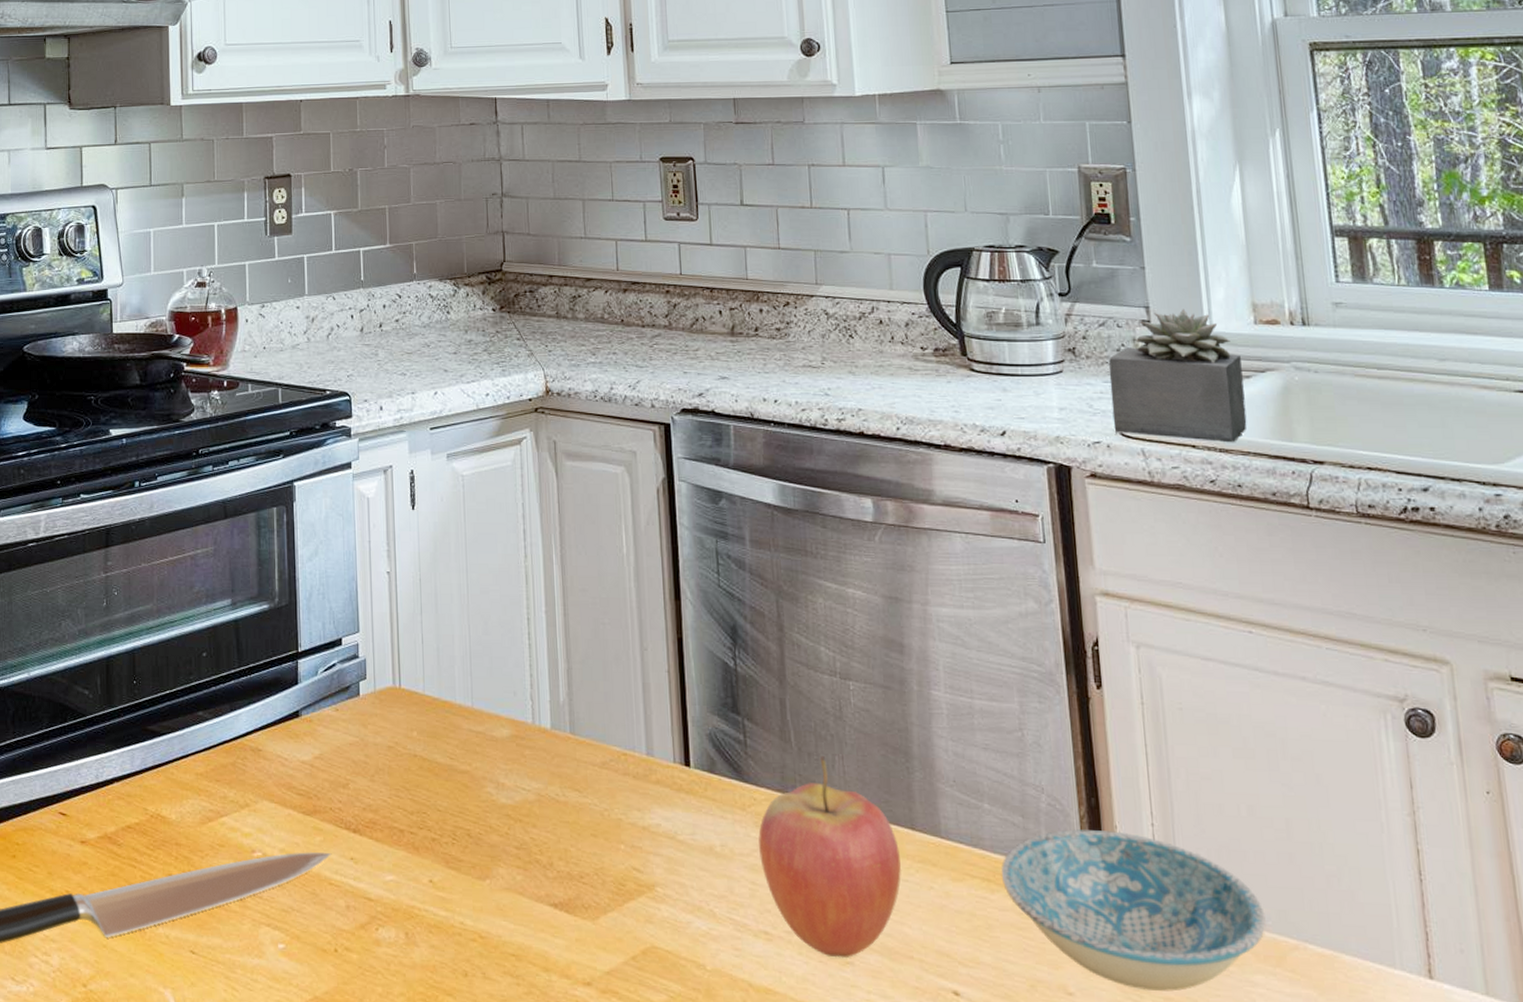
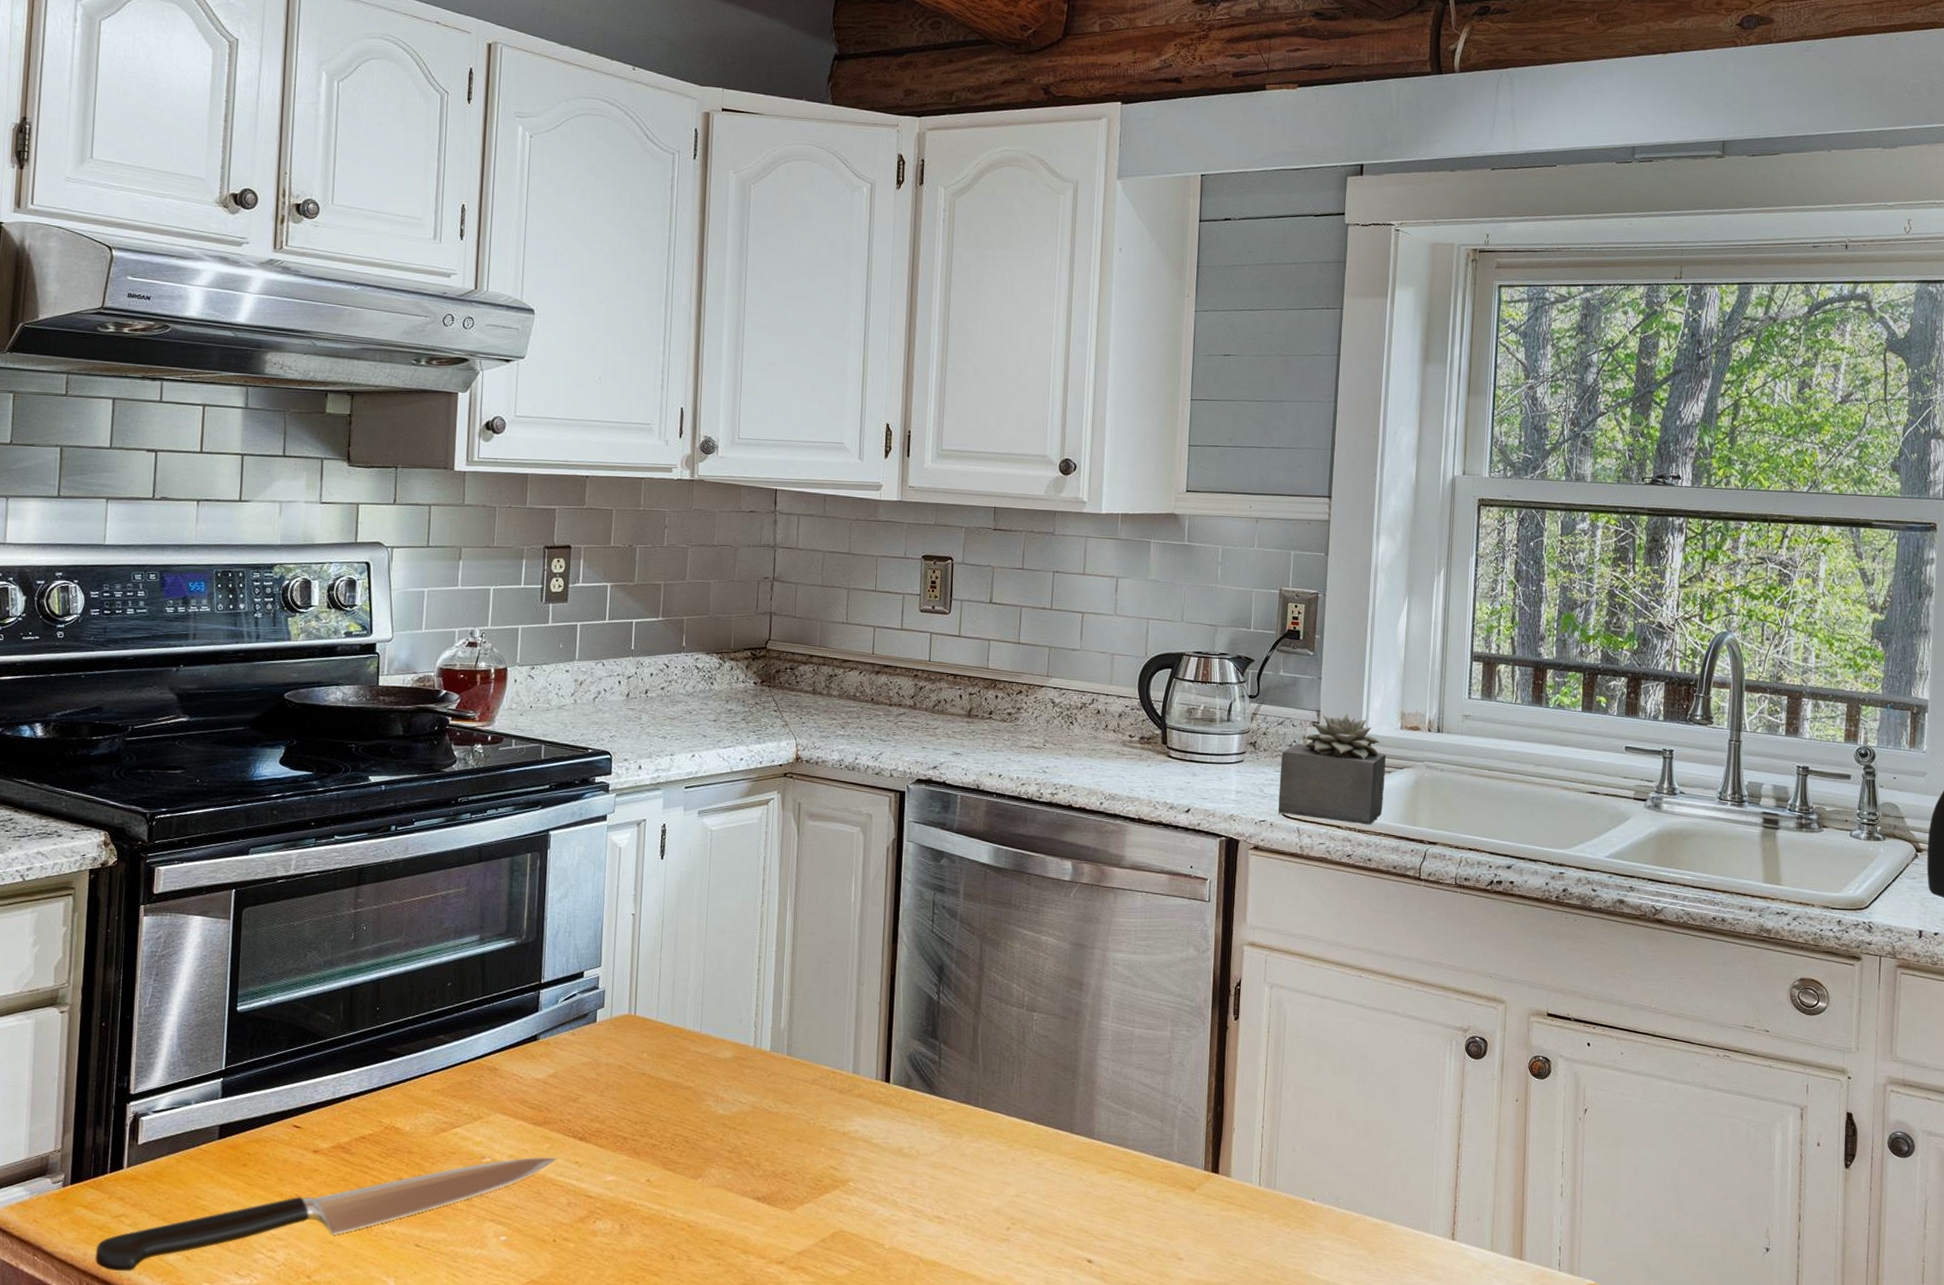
fruit: present [758,756,902,958] -> none [941,1074,1058,1236]
ceramic bowl: present [1001,829,1266,992] -> none [1138,1131,1339,1255]

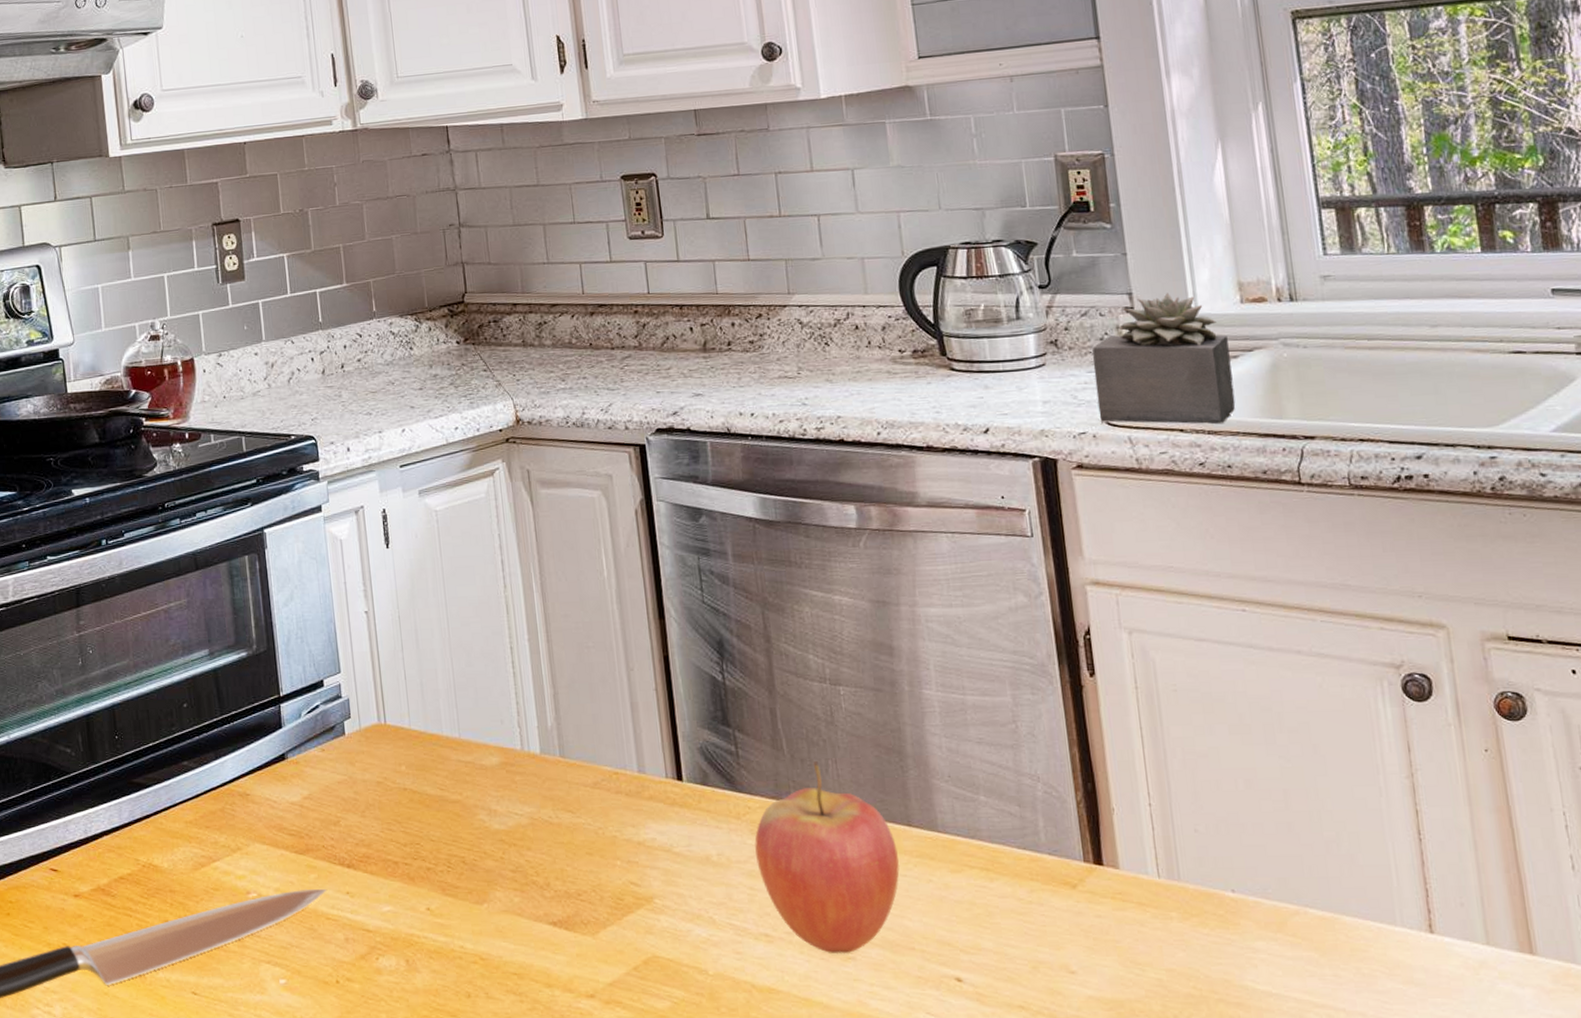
fruit: none [941,1074,1058,1236] -> present [754,761,900,954]

